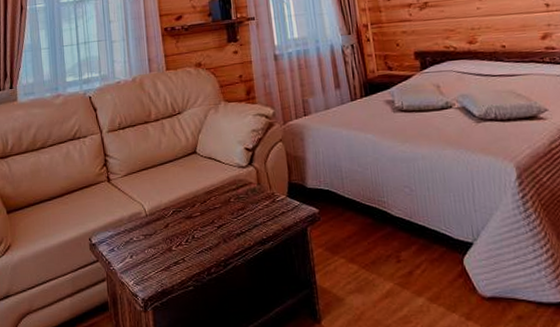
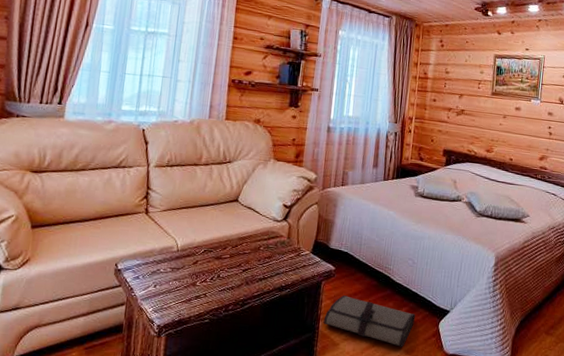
tool roll: none [319,240,431,295] -> present [323,295,415,347]

